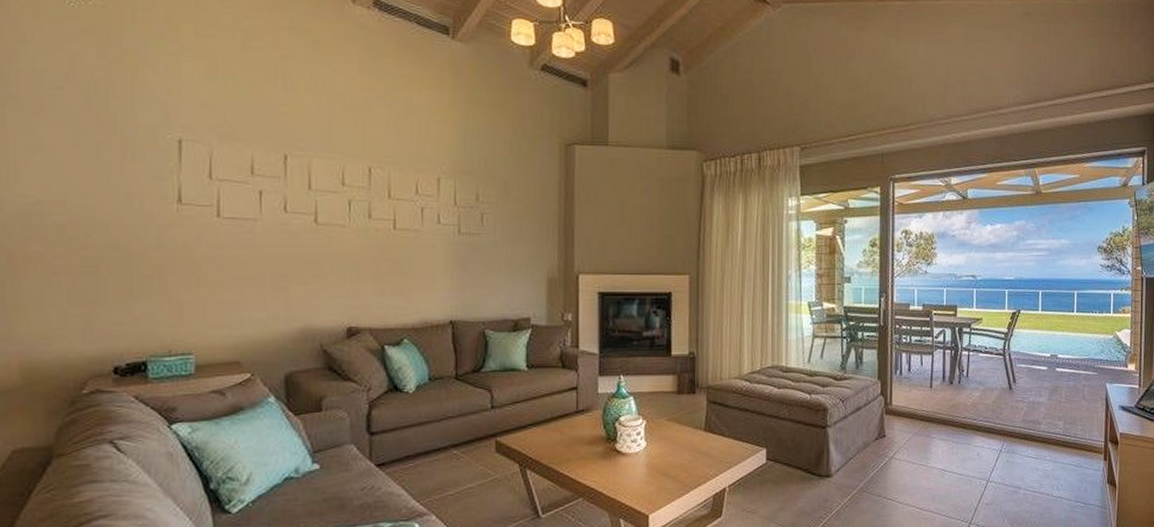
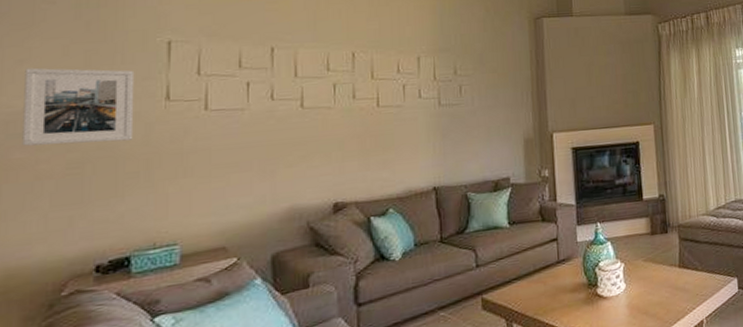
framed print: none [37,157,147,242] -> present [22,67,135,146]

